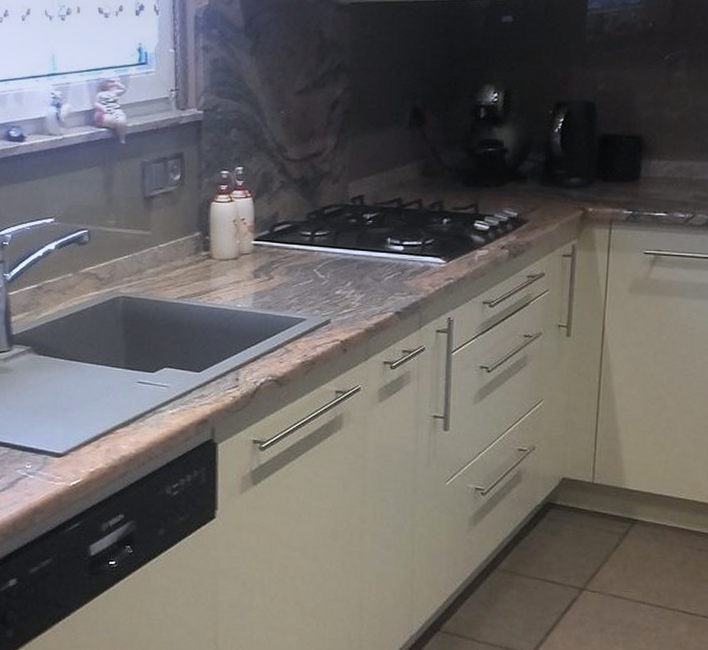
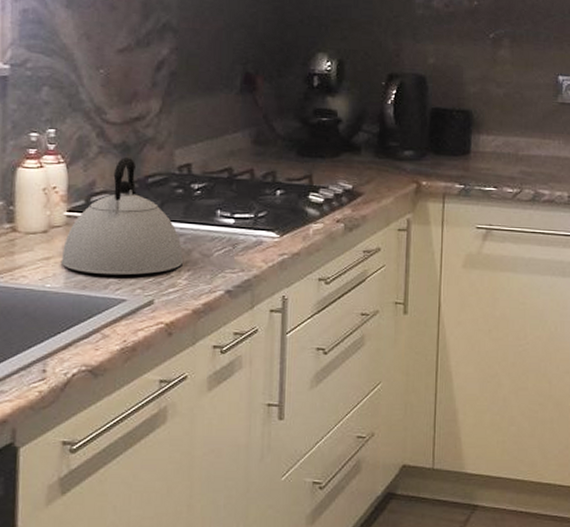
kettle: none [249,190,357,298] -> present [60,156,184,276]

